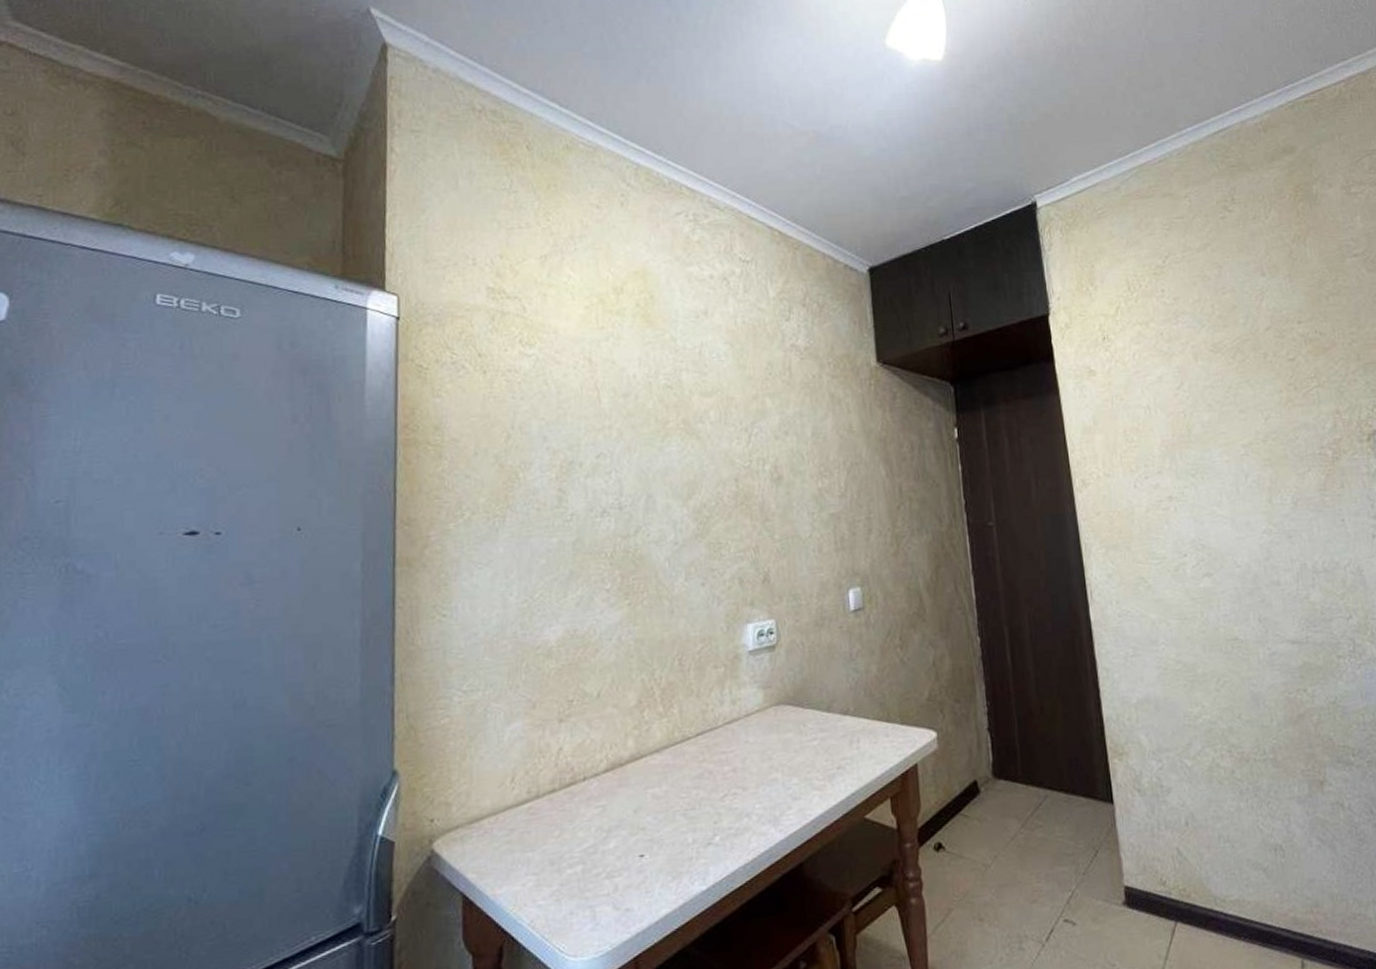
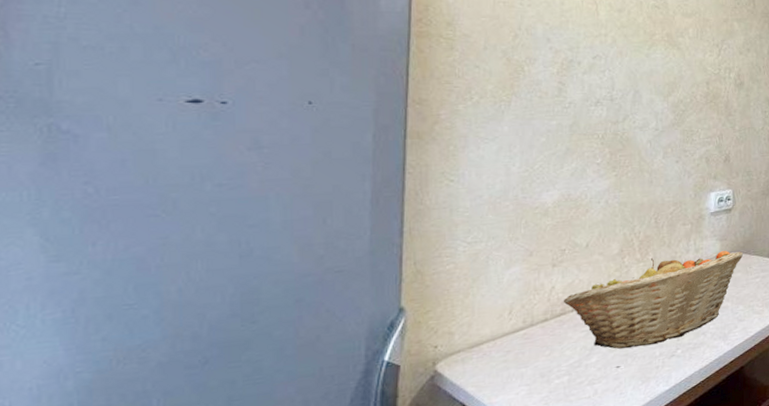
fruit basket: none [572,702,795,832] -> present [563,251,744,349]

